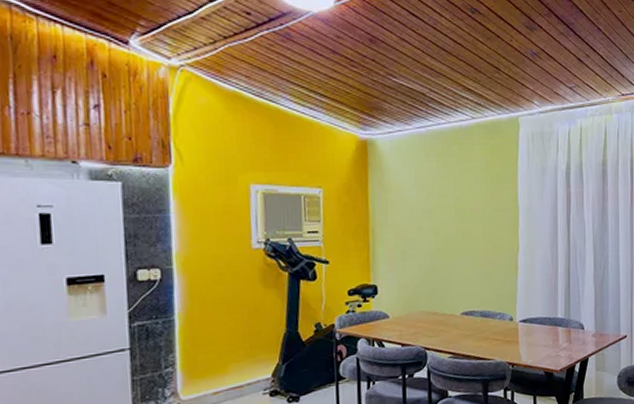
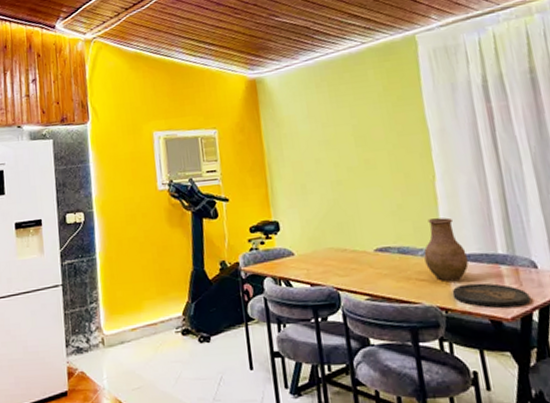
vase: none [501,286,535,341] -> present [424,217,469,282]
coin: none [519,341,576,363] -> present [451,283,531,309]

